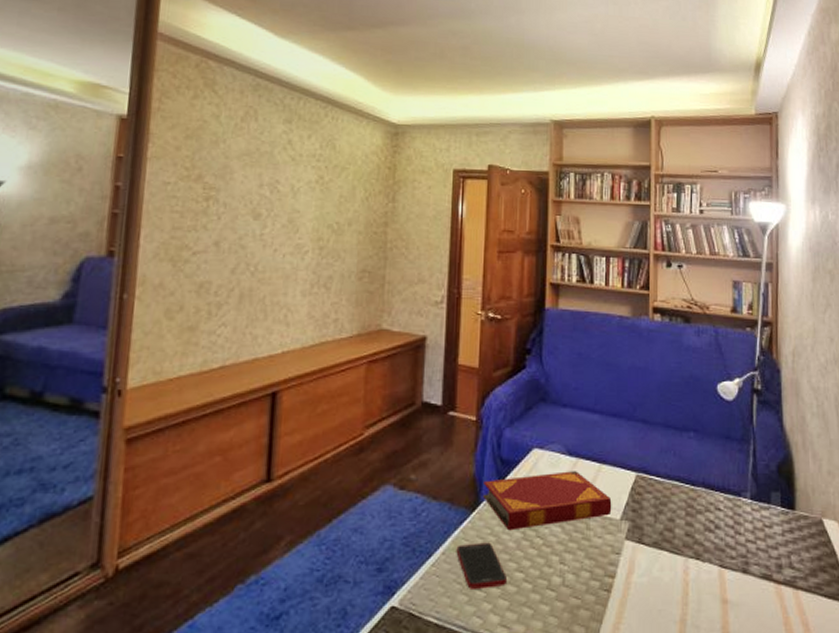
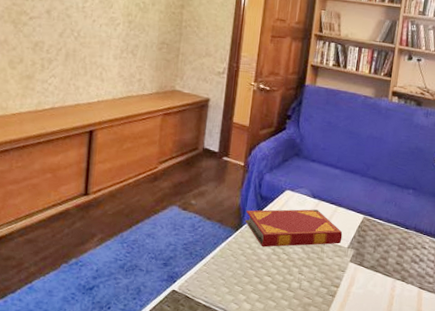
cell phone: present [456,542,508,589] -> none [222,253,259,285]

